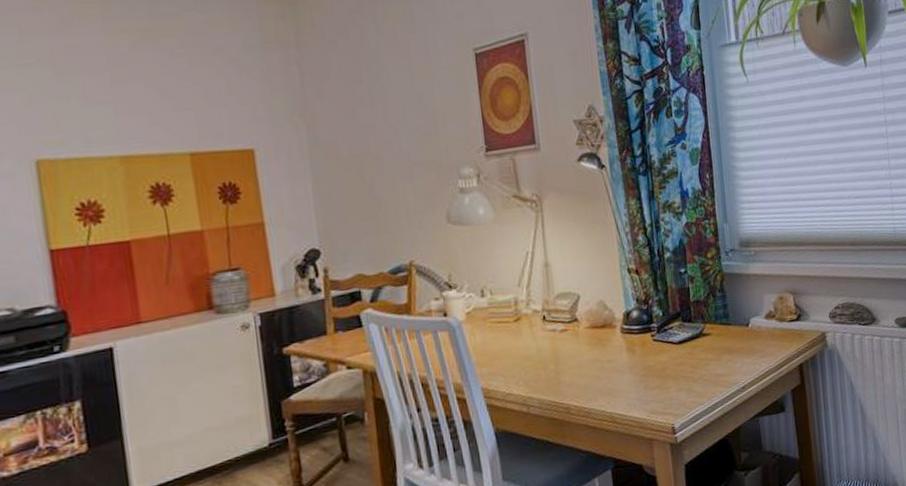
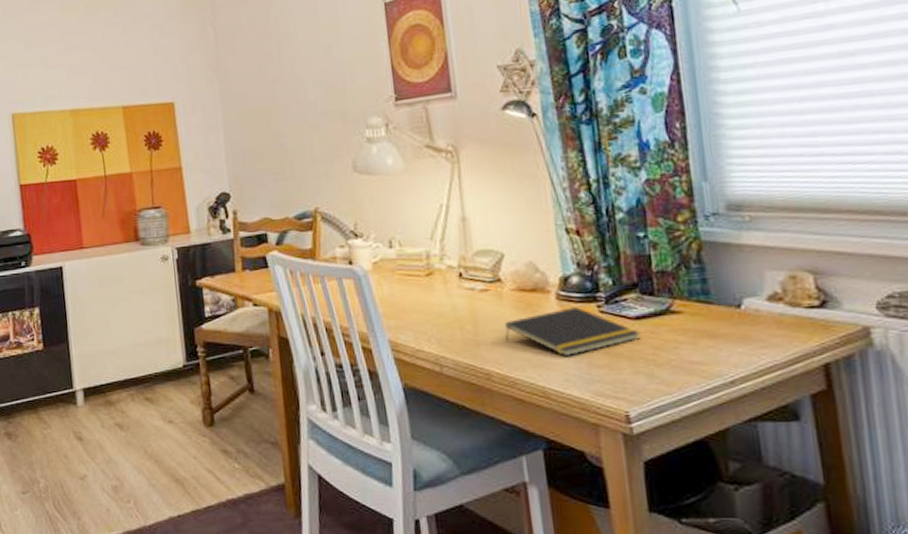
notepad: none [580,338,683,384] -> present [504,307,641,357]

